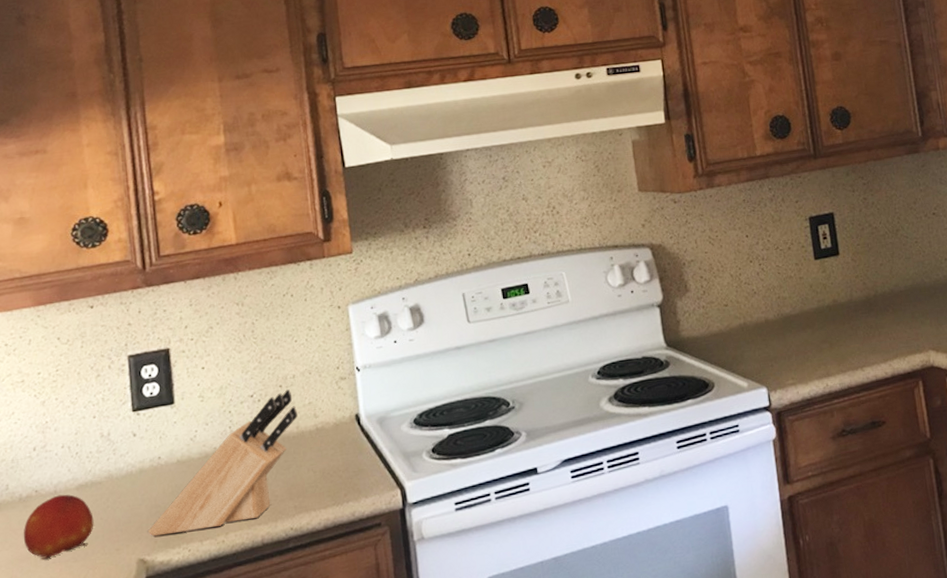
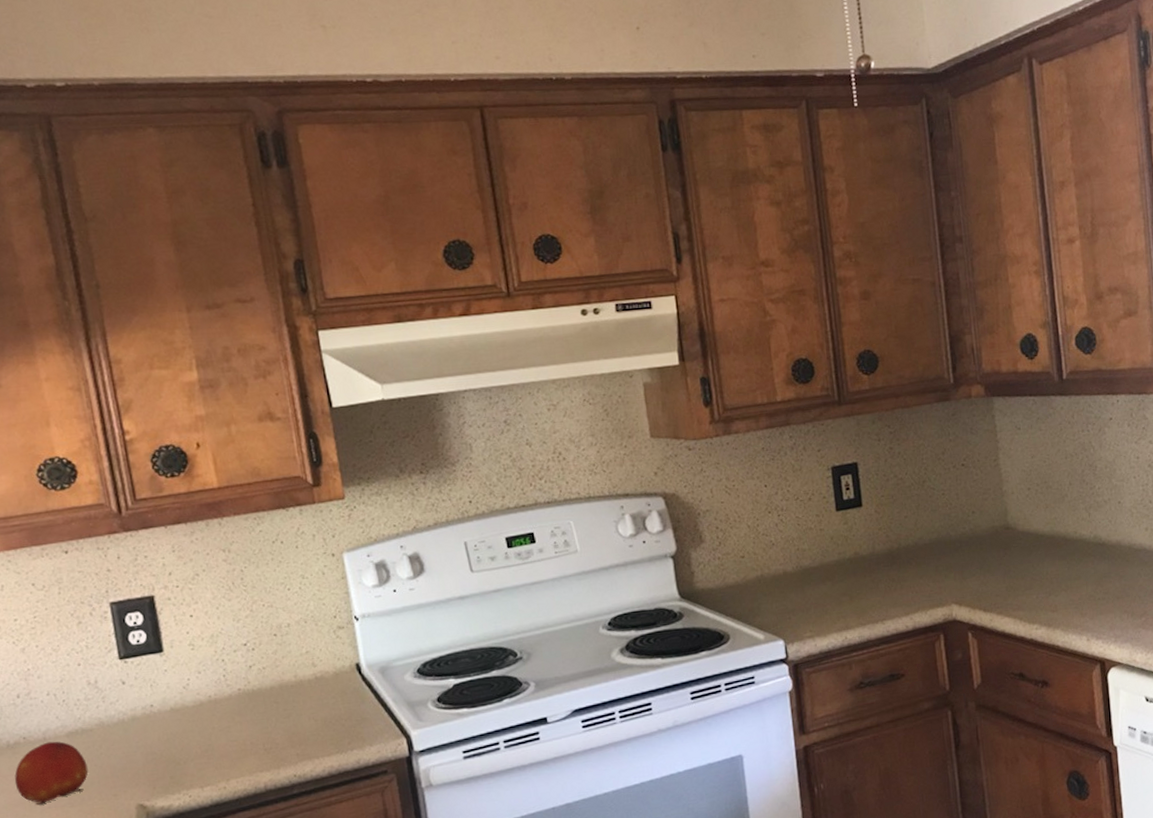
knife block: present [148,389,298,537] -> none [145,638,295,783]

